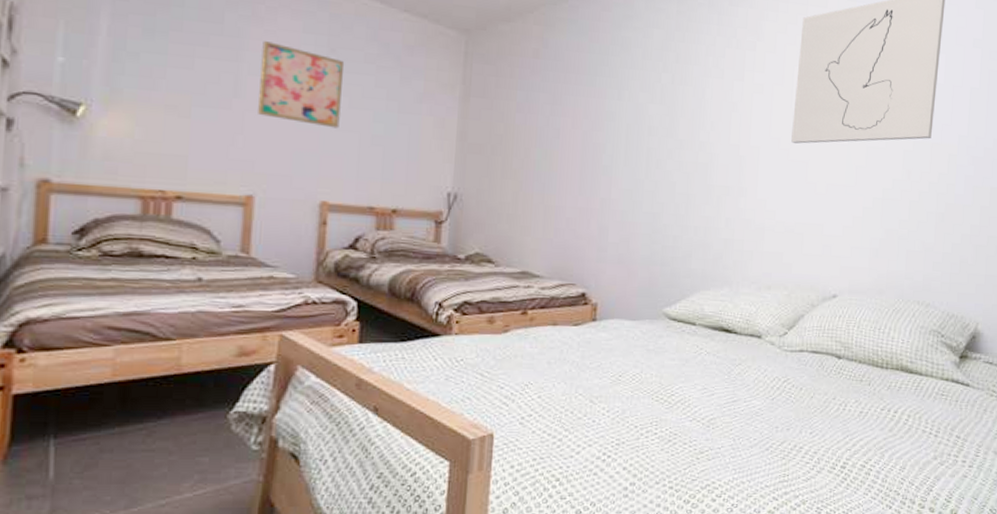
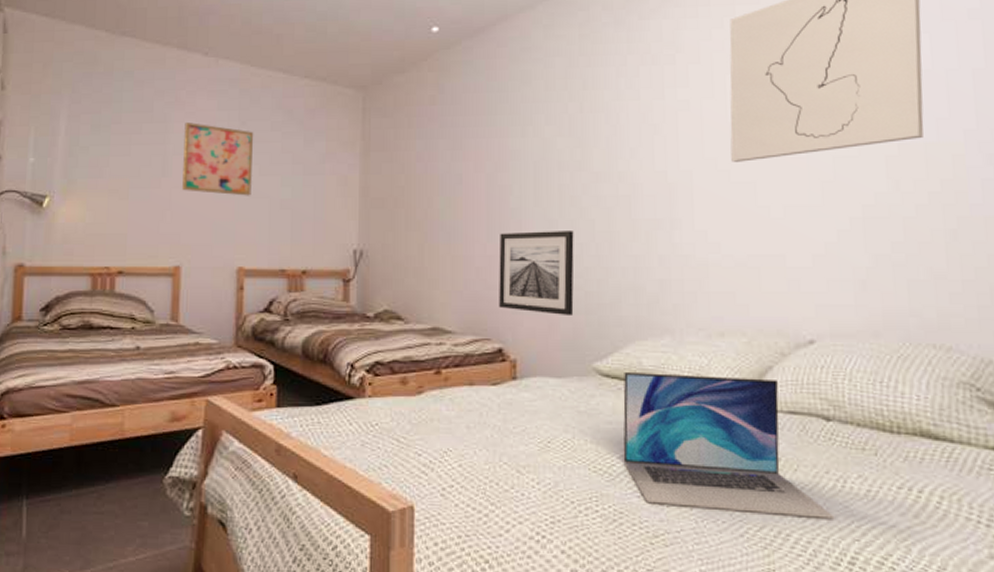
wall art: none [585,187,657,267] -> present [499,231,574,317]
laptop: none [681,316,836,434] -> present [623,371,835,519]

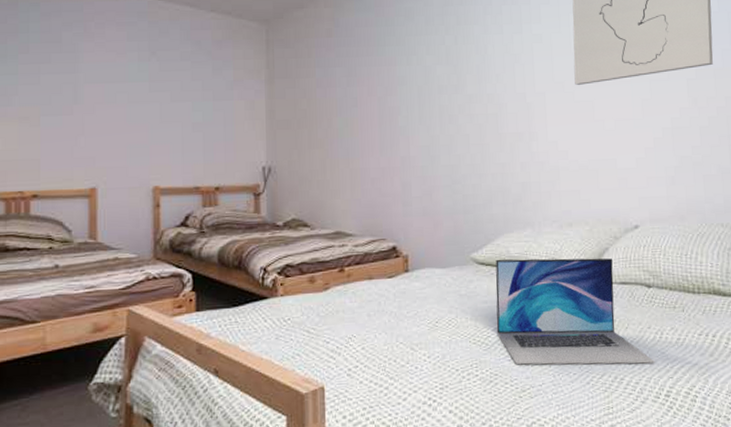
wall art: present [182,122,254,196] -> none [95,52,164,121]
wall art: present [499,231,574,317] -> none [390,144,454,217]

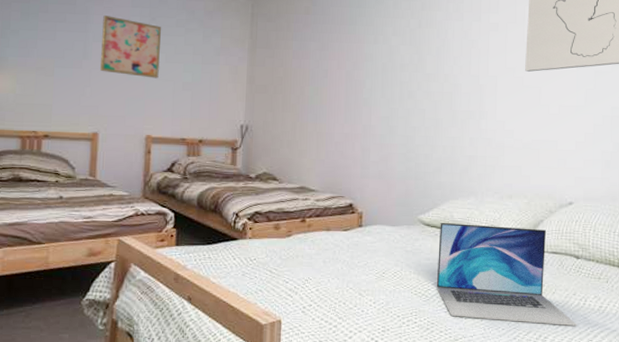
wall art: none [95,52,164,121] -> present [100,15,162,79]

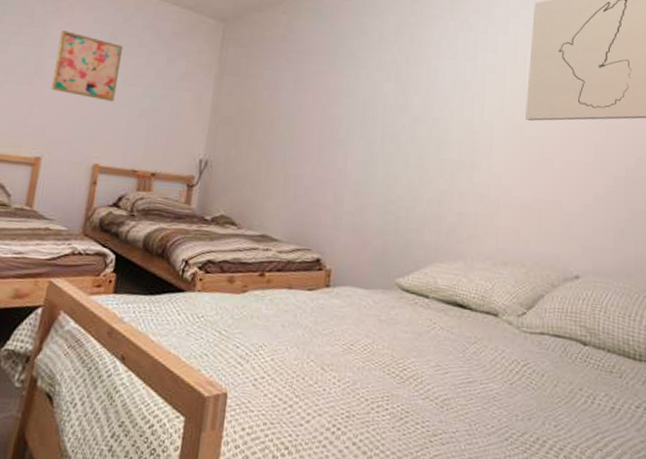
laptop: present [436,222,577,326] -> none [413,288,584,430]

